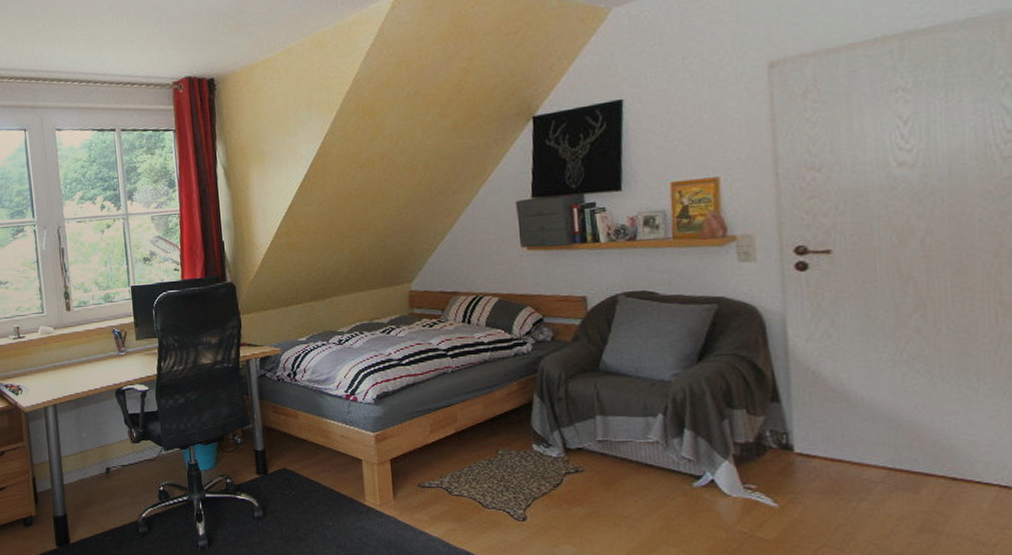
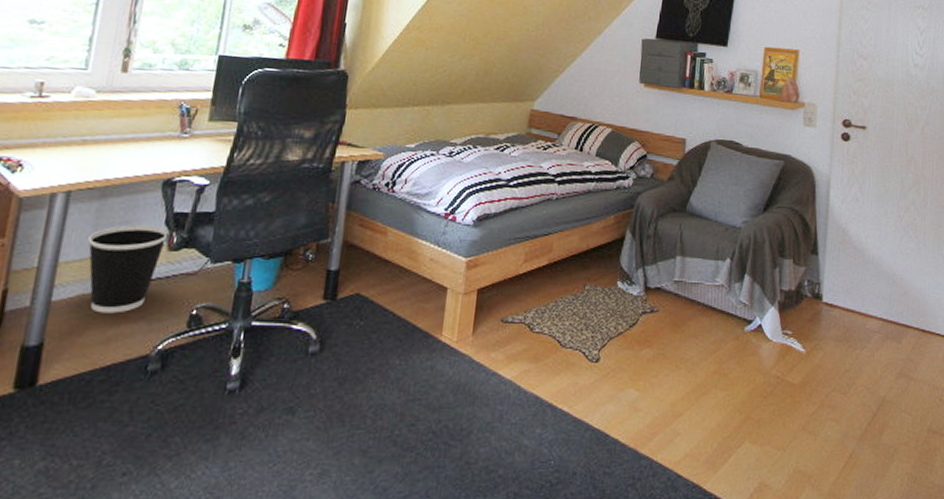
wastebasket: none [76,425,129,492] -> present [88,225,168,314]

